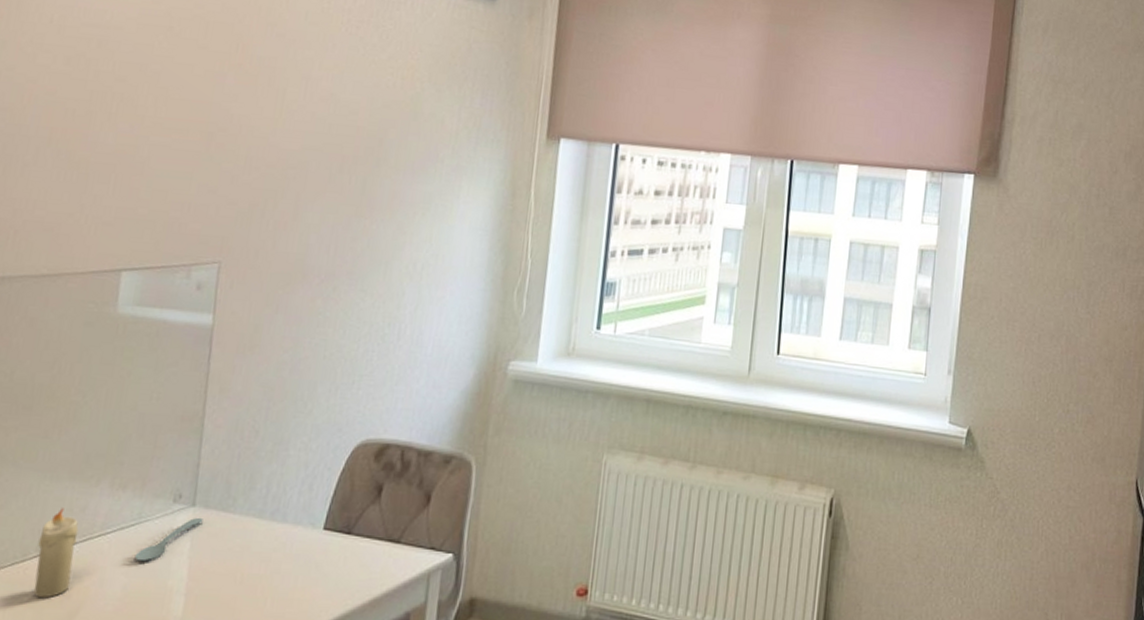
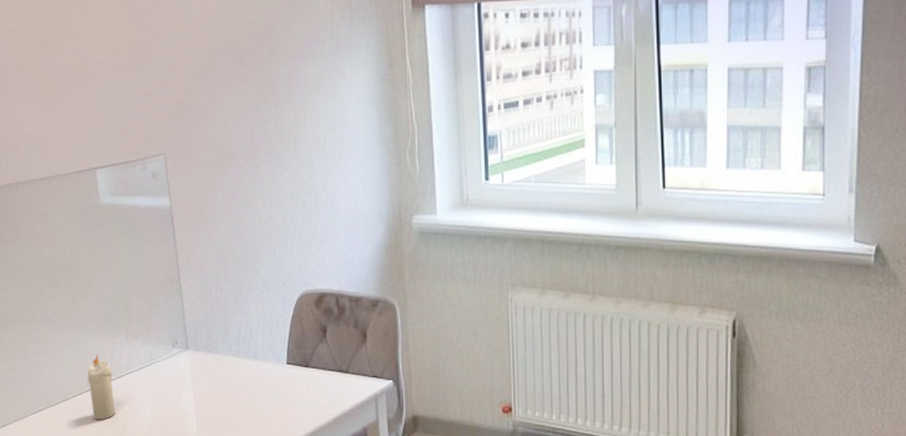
spoon: present [134,517,203,562] -> none [154,358,197,392]

